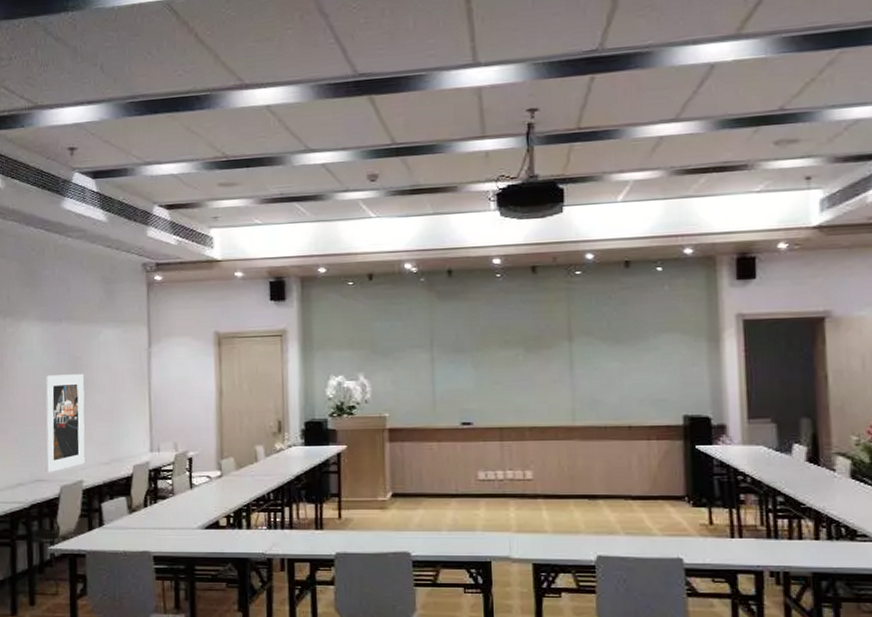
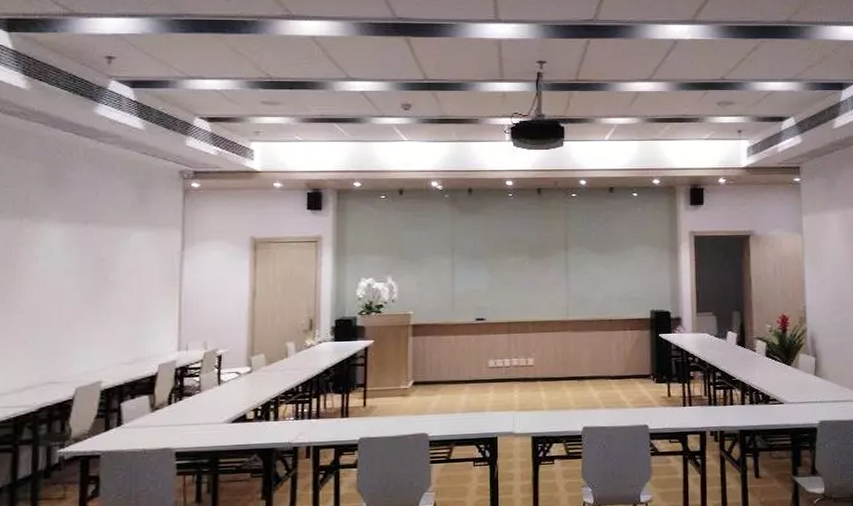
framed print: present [45,374,85,473] -> none [59,276,109,375]

